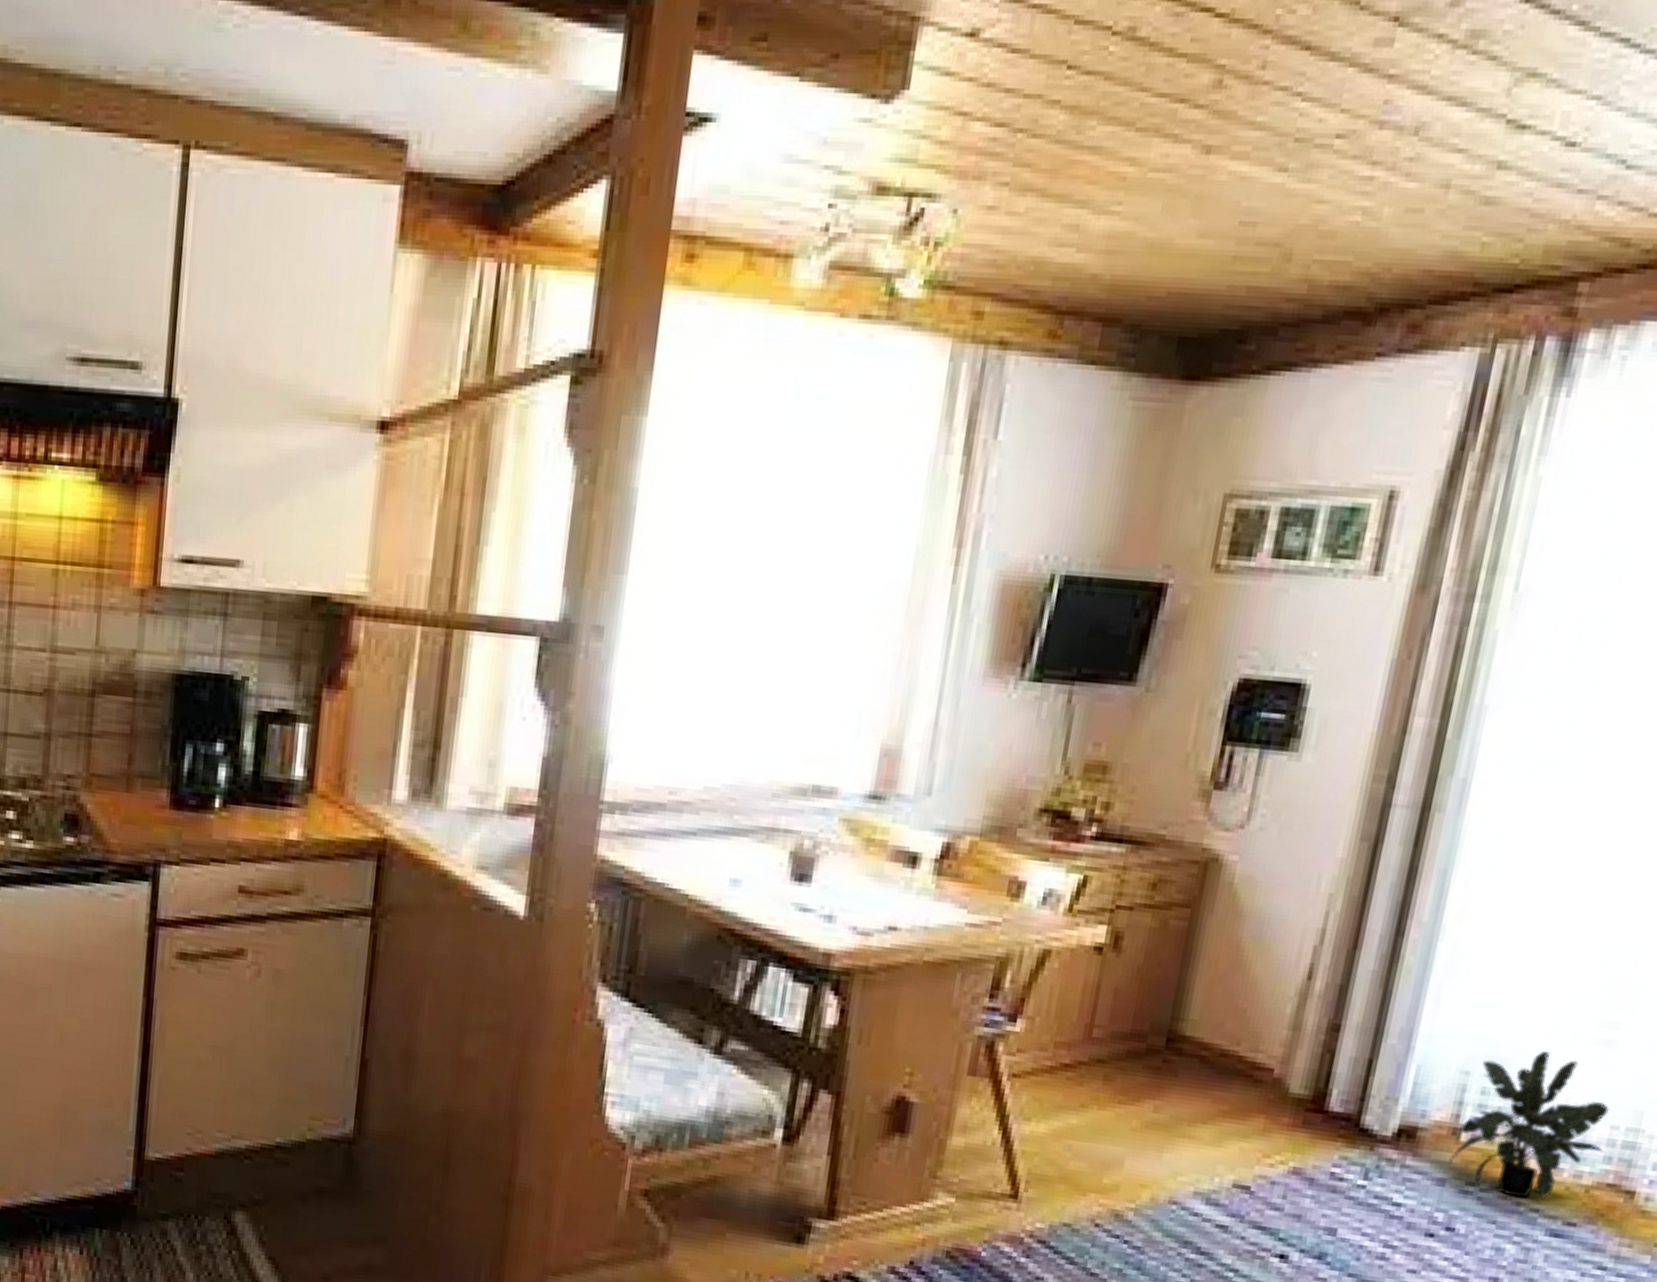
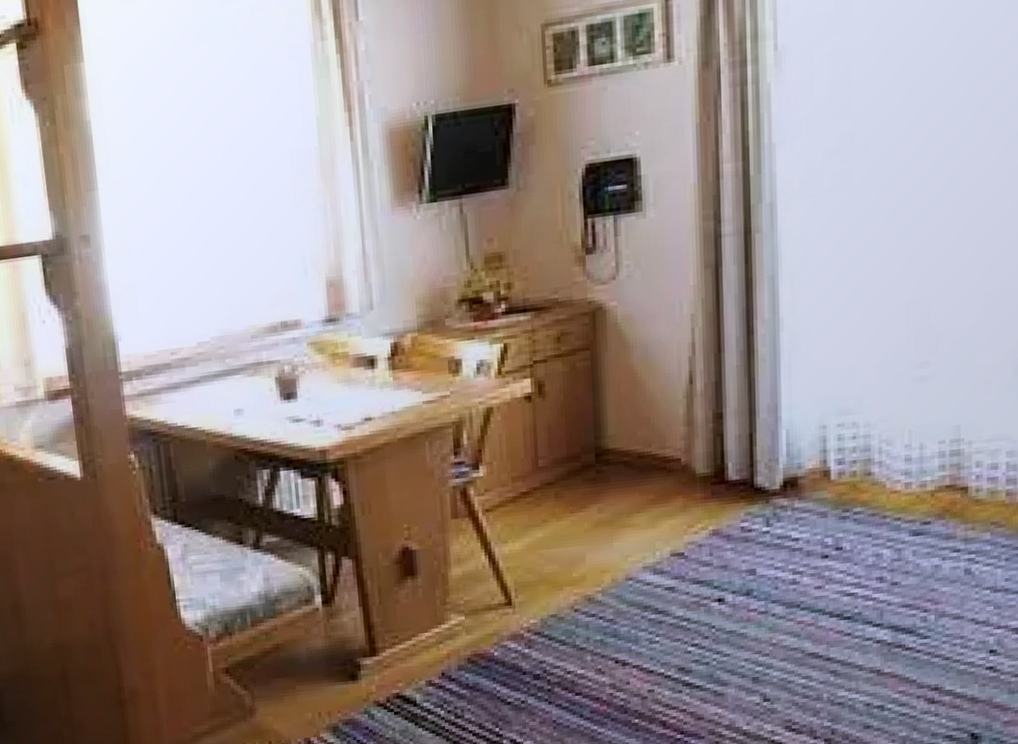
potted plant: present [1449,1050,1609,1199] -> none [826,396,938,513]

